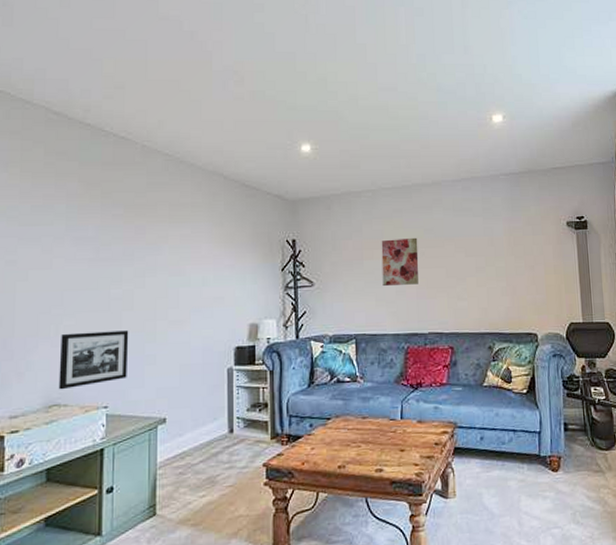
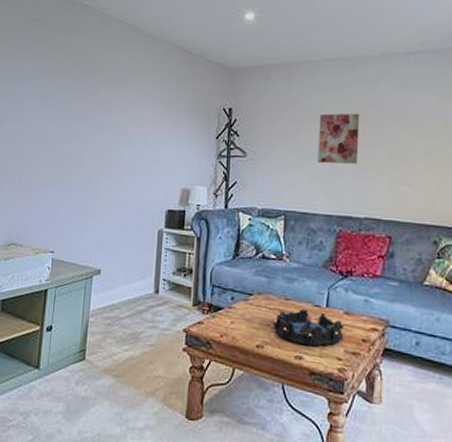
picture frame: present [58,330,129,390] -> none [17,181,77,231]
decorative bowl: none [353,424,419,458] -> present [274,309,344,347]

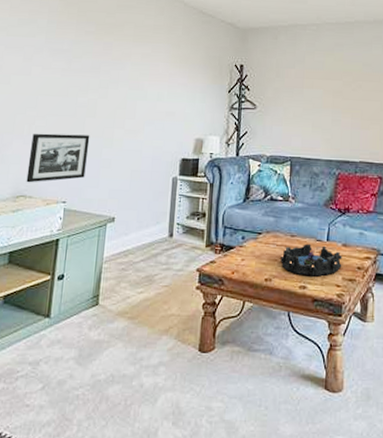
picture frame: none [17,181,77,231] -> present [26,133,90,183]
wall art: present [317,113,360,164] -> none [320,70,356,115]

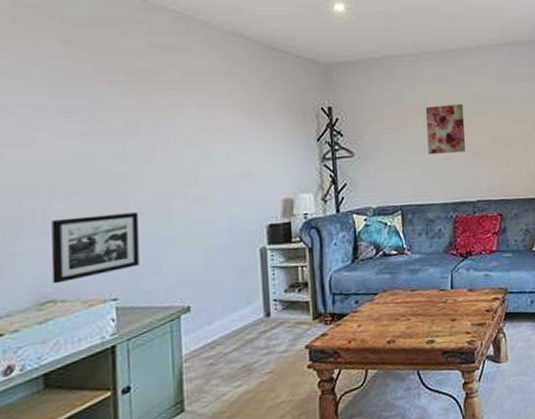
decorative bowl: present [280,243,342,277] -> none [402,294,470,330]
wall art: none [320,70,356,115] -> present [425,103,465,154]

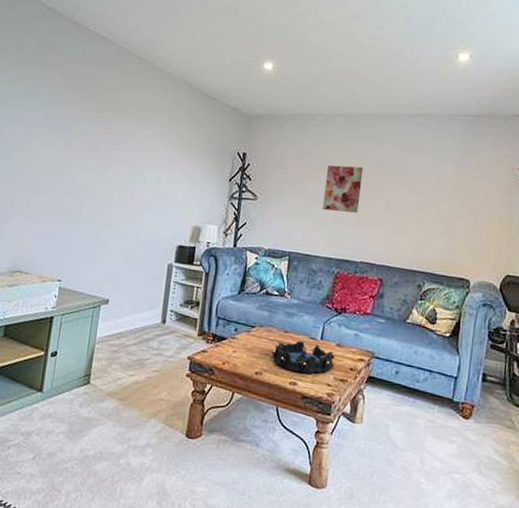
picture frame: present [51,212,140,284] -> none [23,210,87,259]
decorative bowl: none [402,294,470,330] -> present [272,340,336,374]

